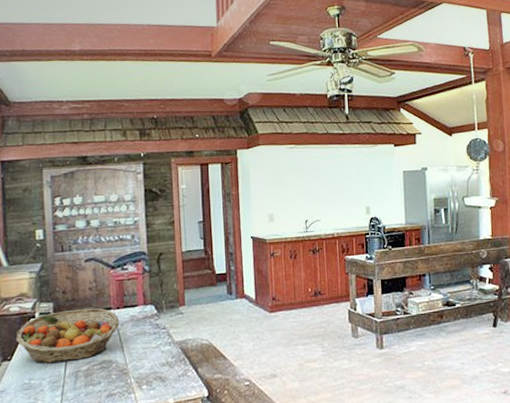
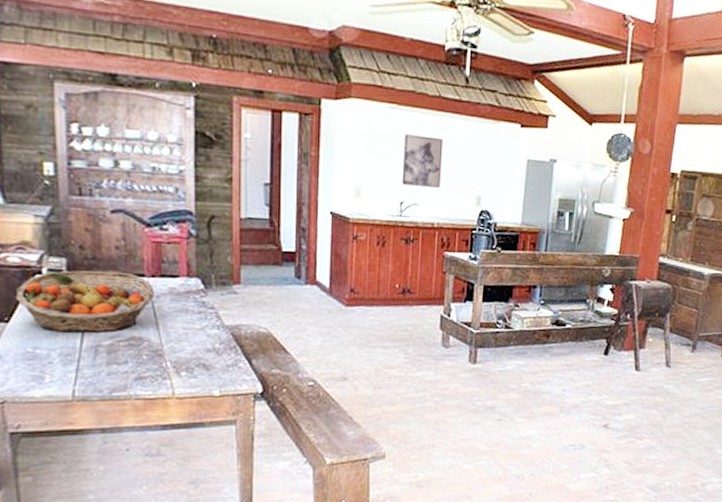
wall art: none [303,165,336,206] -> present [401,134,444,188]

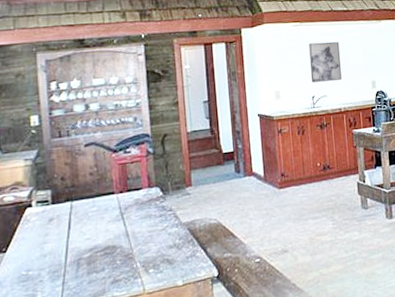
fruit basket: present [15,270,155,333] -> none [11,193,124,254]

